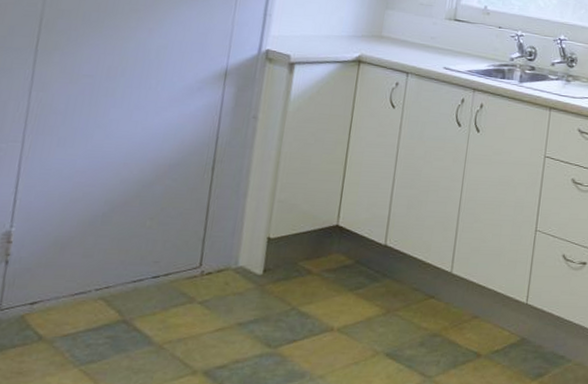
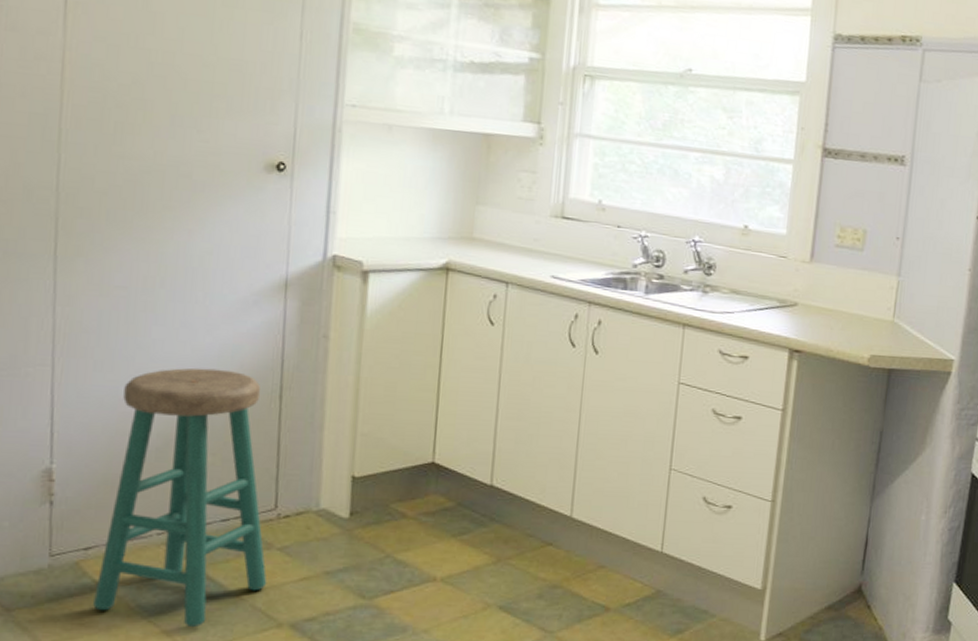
stool: none [32,144,197,376] -> present [93,367,267,628]

